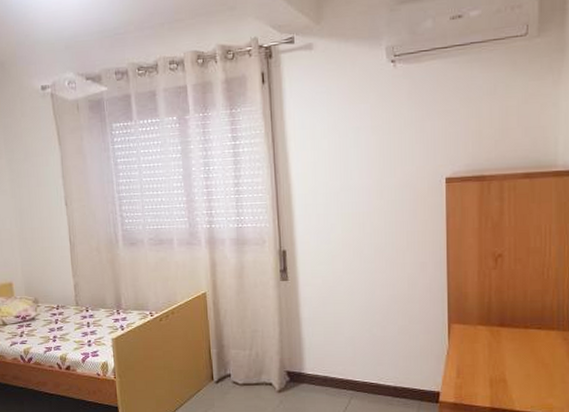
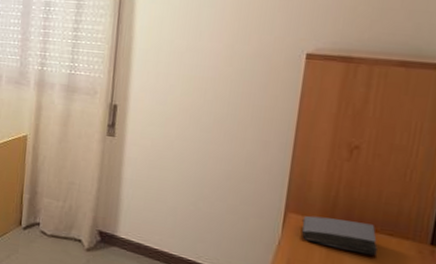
book: none [464,322,530,350] -> present [301,215,378,256]

